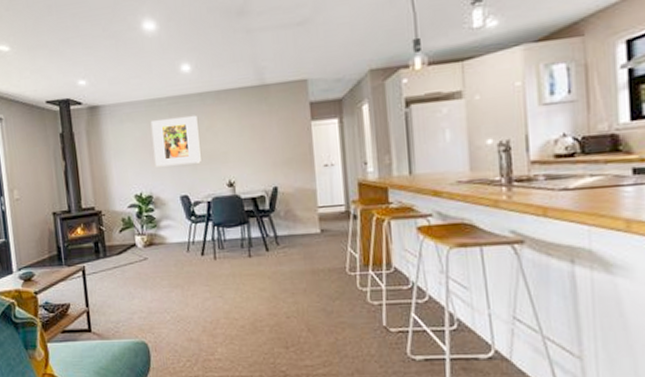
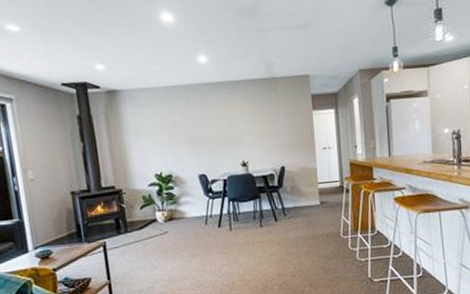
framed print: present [150,115,201,167] -> none [169,102,218,149]

